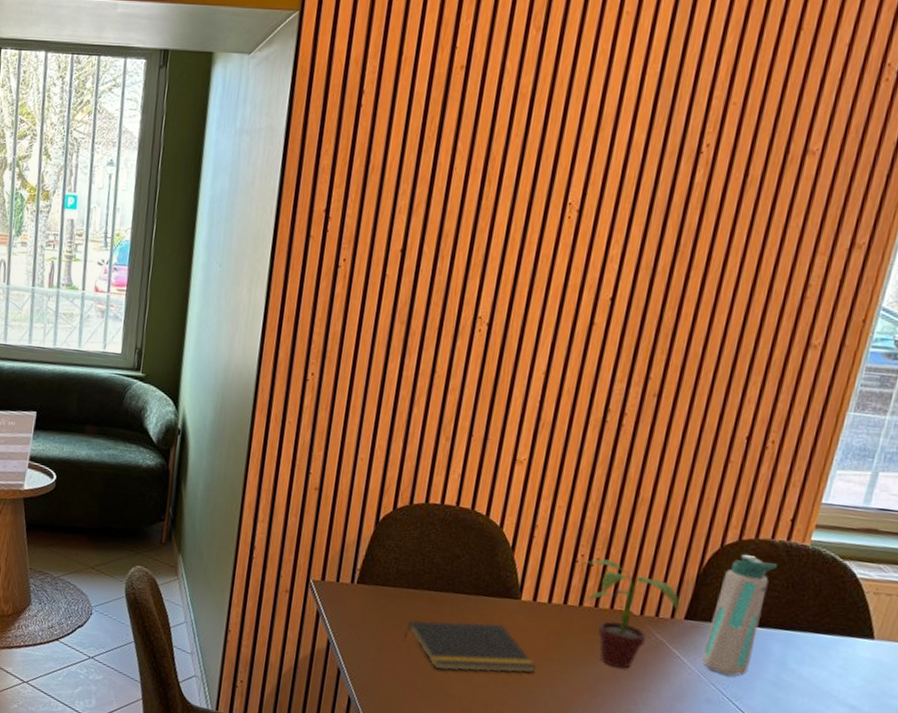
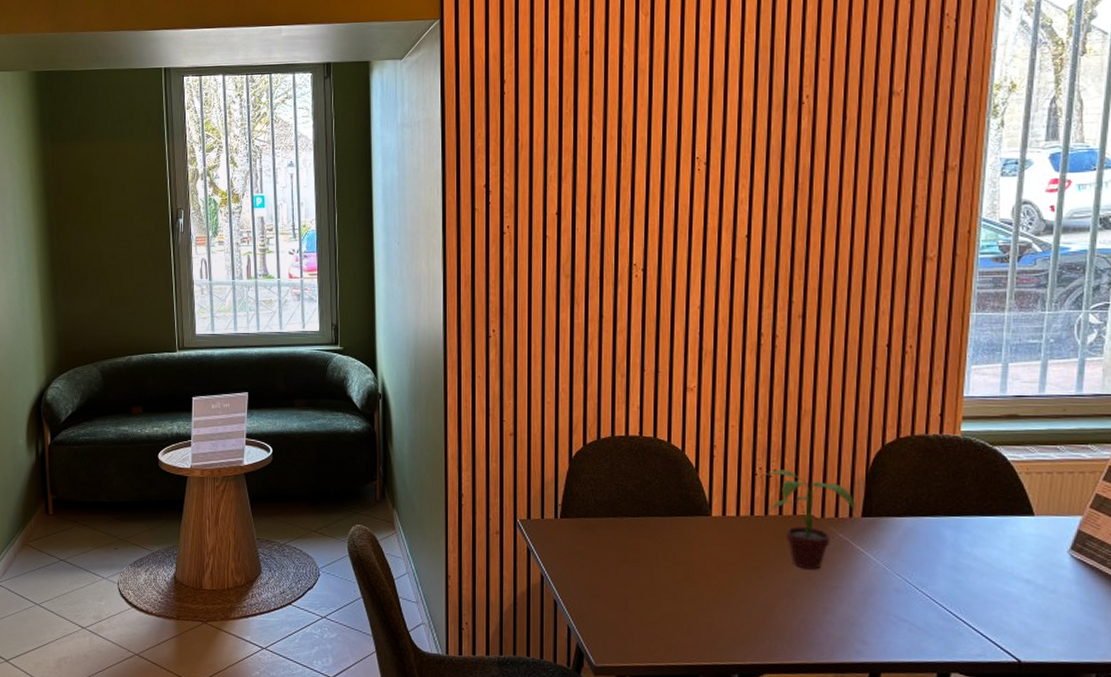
notepad: present [404,619,536,674] -> none [611,541,735,591]
water bottle: present [701,554,779,676] -> none [884,451,936,565]

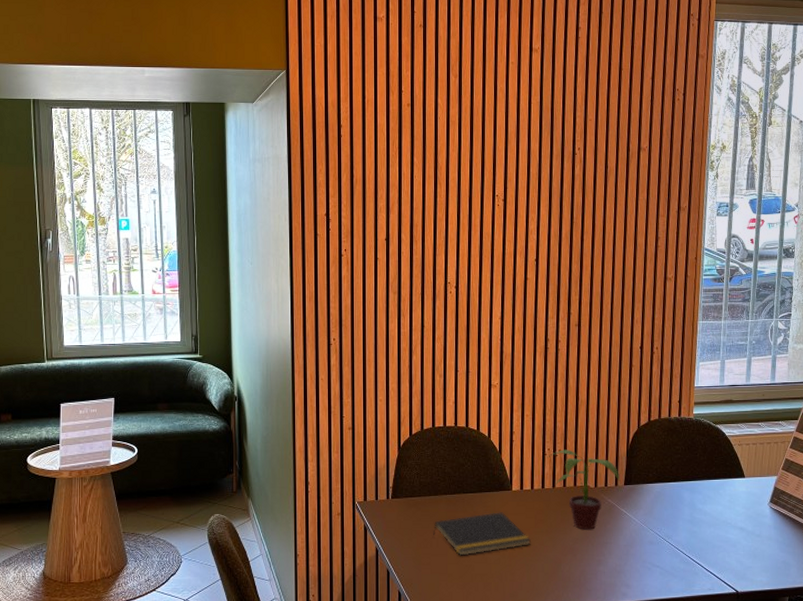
notepad: none [611,541,735,591] -> present [433,512,531,556]

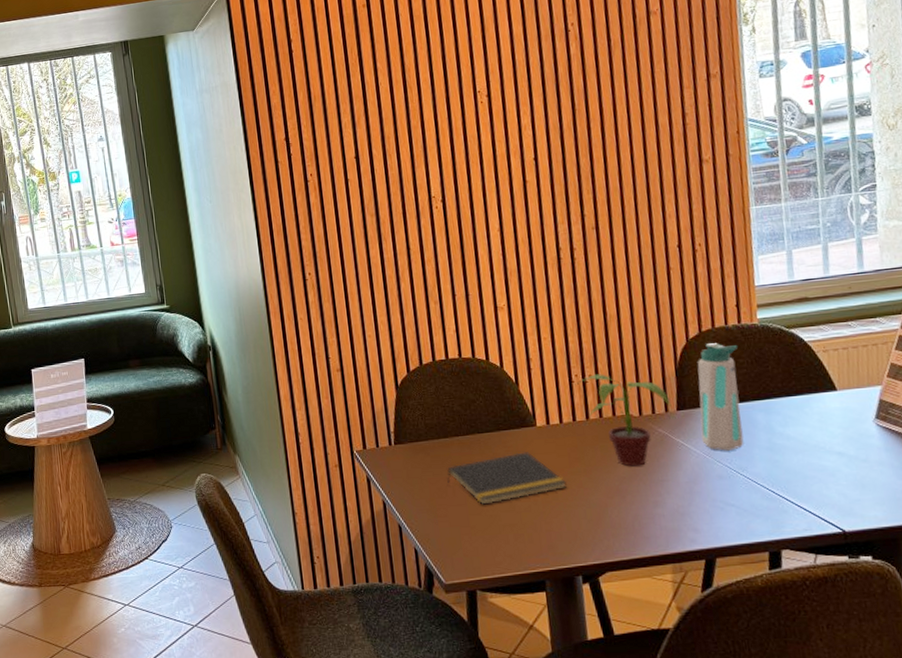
water bottle: none [640,431,677,521] -> present [697,343,744,451]

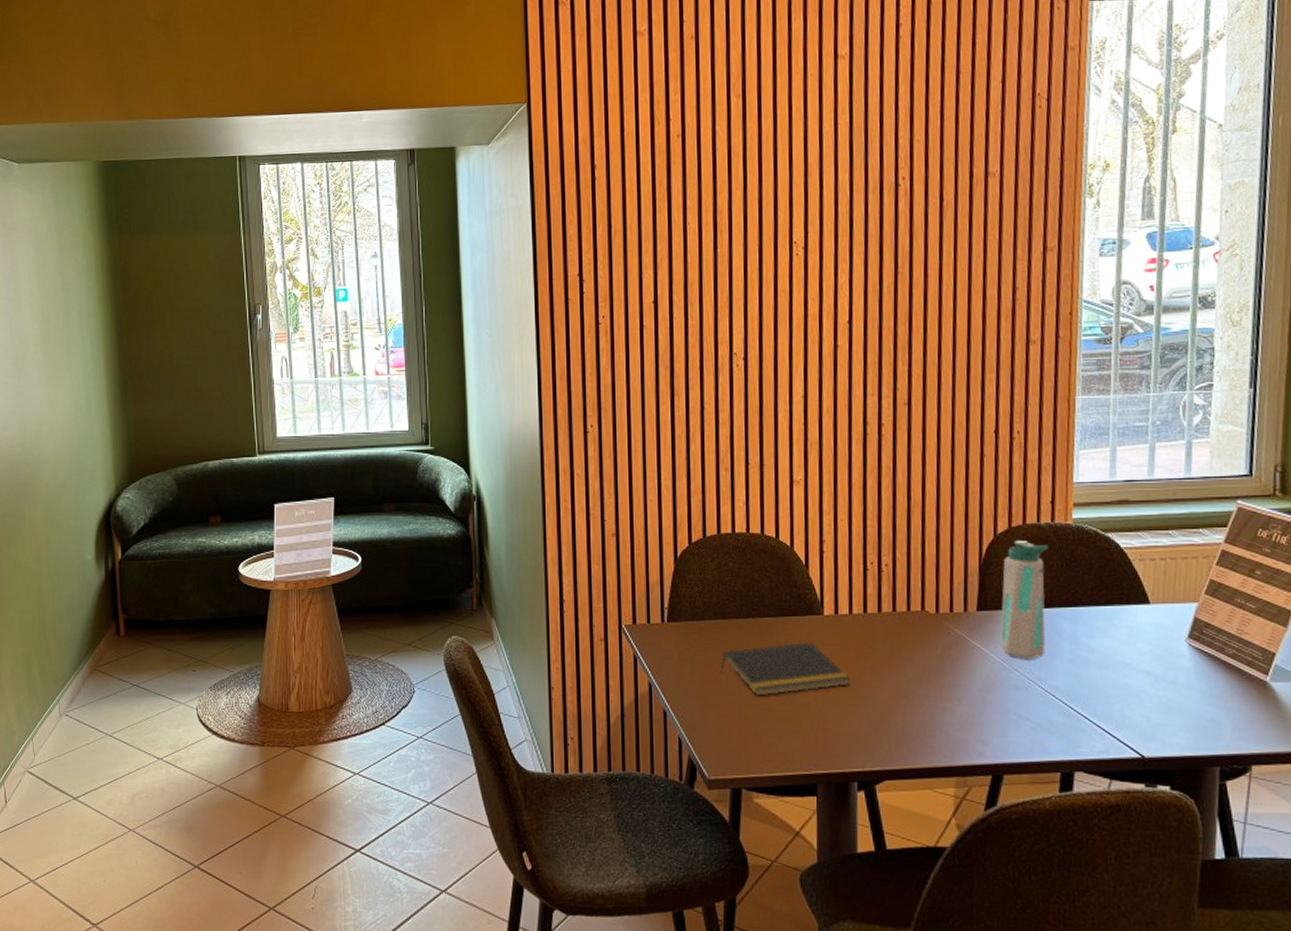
potted plant: present [574,374,672,467] -> none [869,564,972,668]

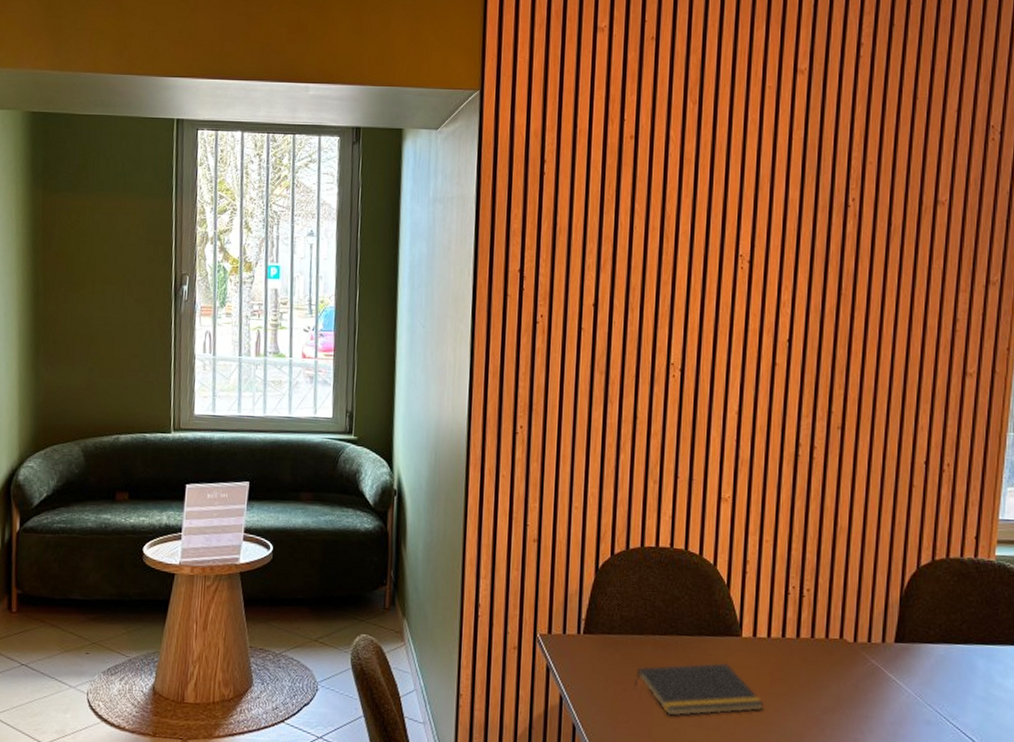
water bottle: present [1000,541,1049,659] -> none [916,574,971,695]

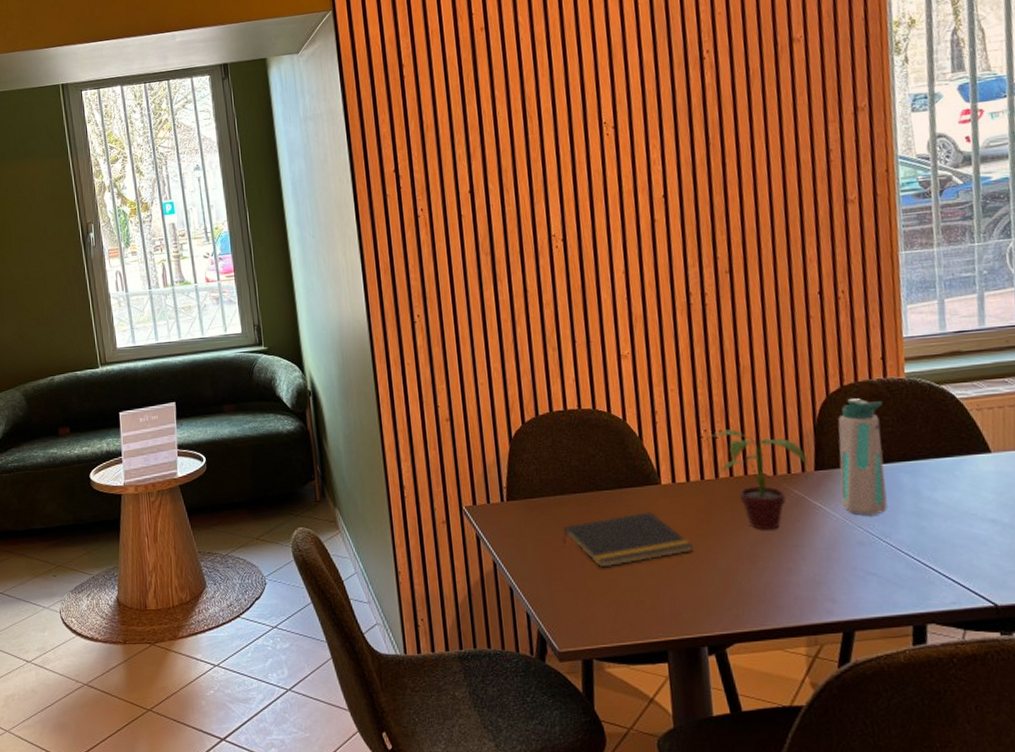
potted plant: none [790,589,890,698] -> present [703,429,809,530]
water bottle: none [916,574,971,695] -> present [838,398,888,515]

